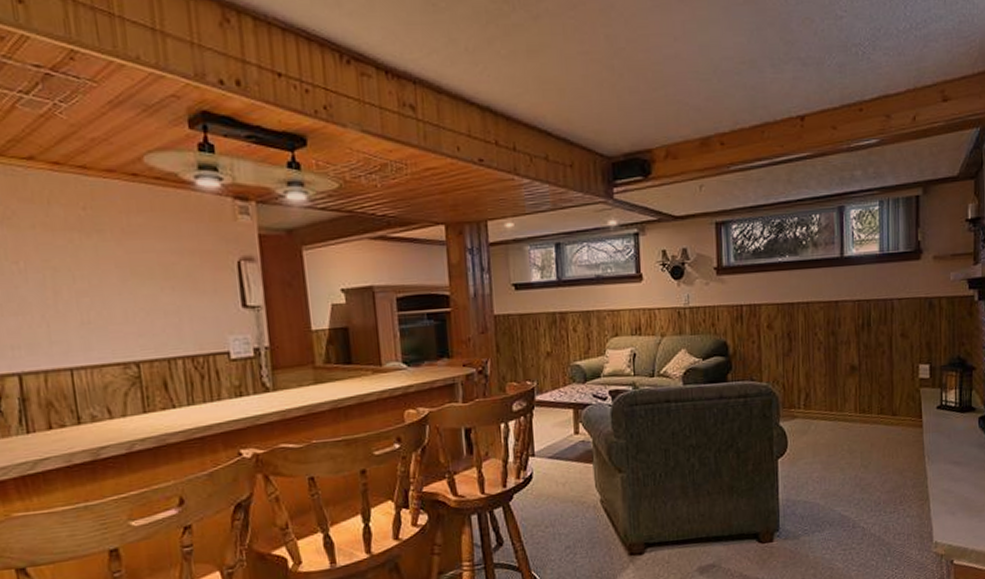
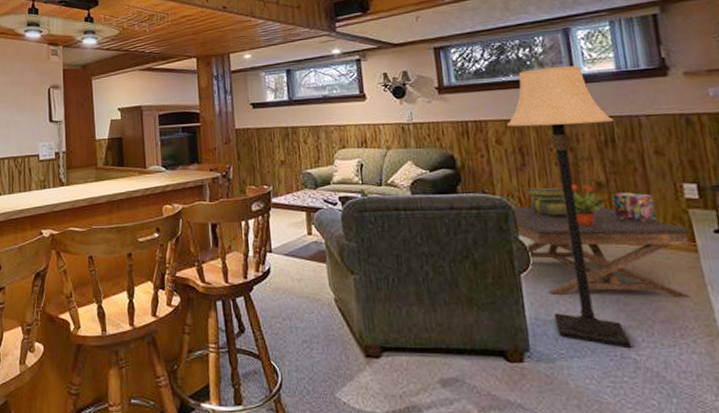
coffee table: none [778,389,921,476] -> present [515,207,693,298]
lamp: none [779,247,872,519] -> present [507,65,632,348]
stack of books: none [790,372,824,401] -> present [526,187,568,216]
potted plant: none [816,368,858,410] -> present [557,184,608,227]
decorative box: none [862,374,896,403] -> present [612,192,658,222]

